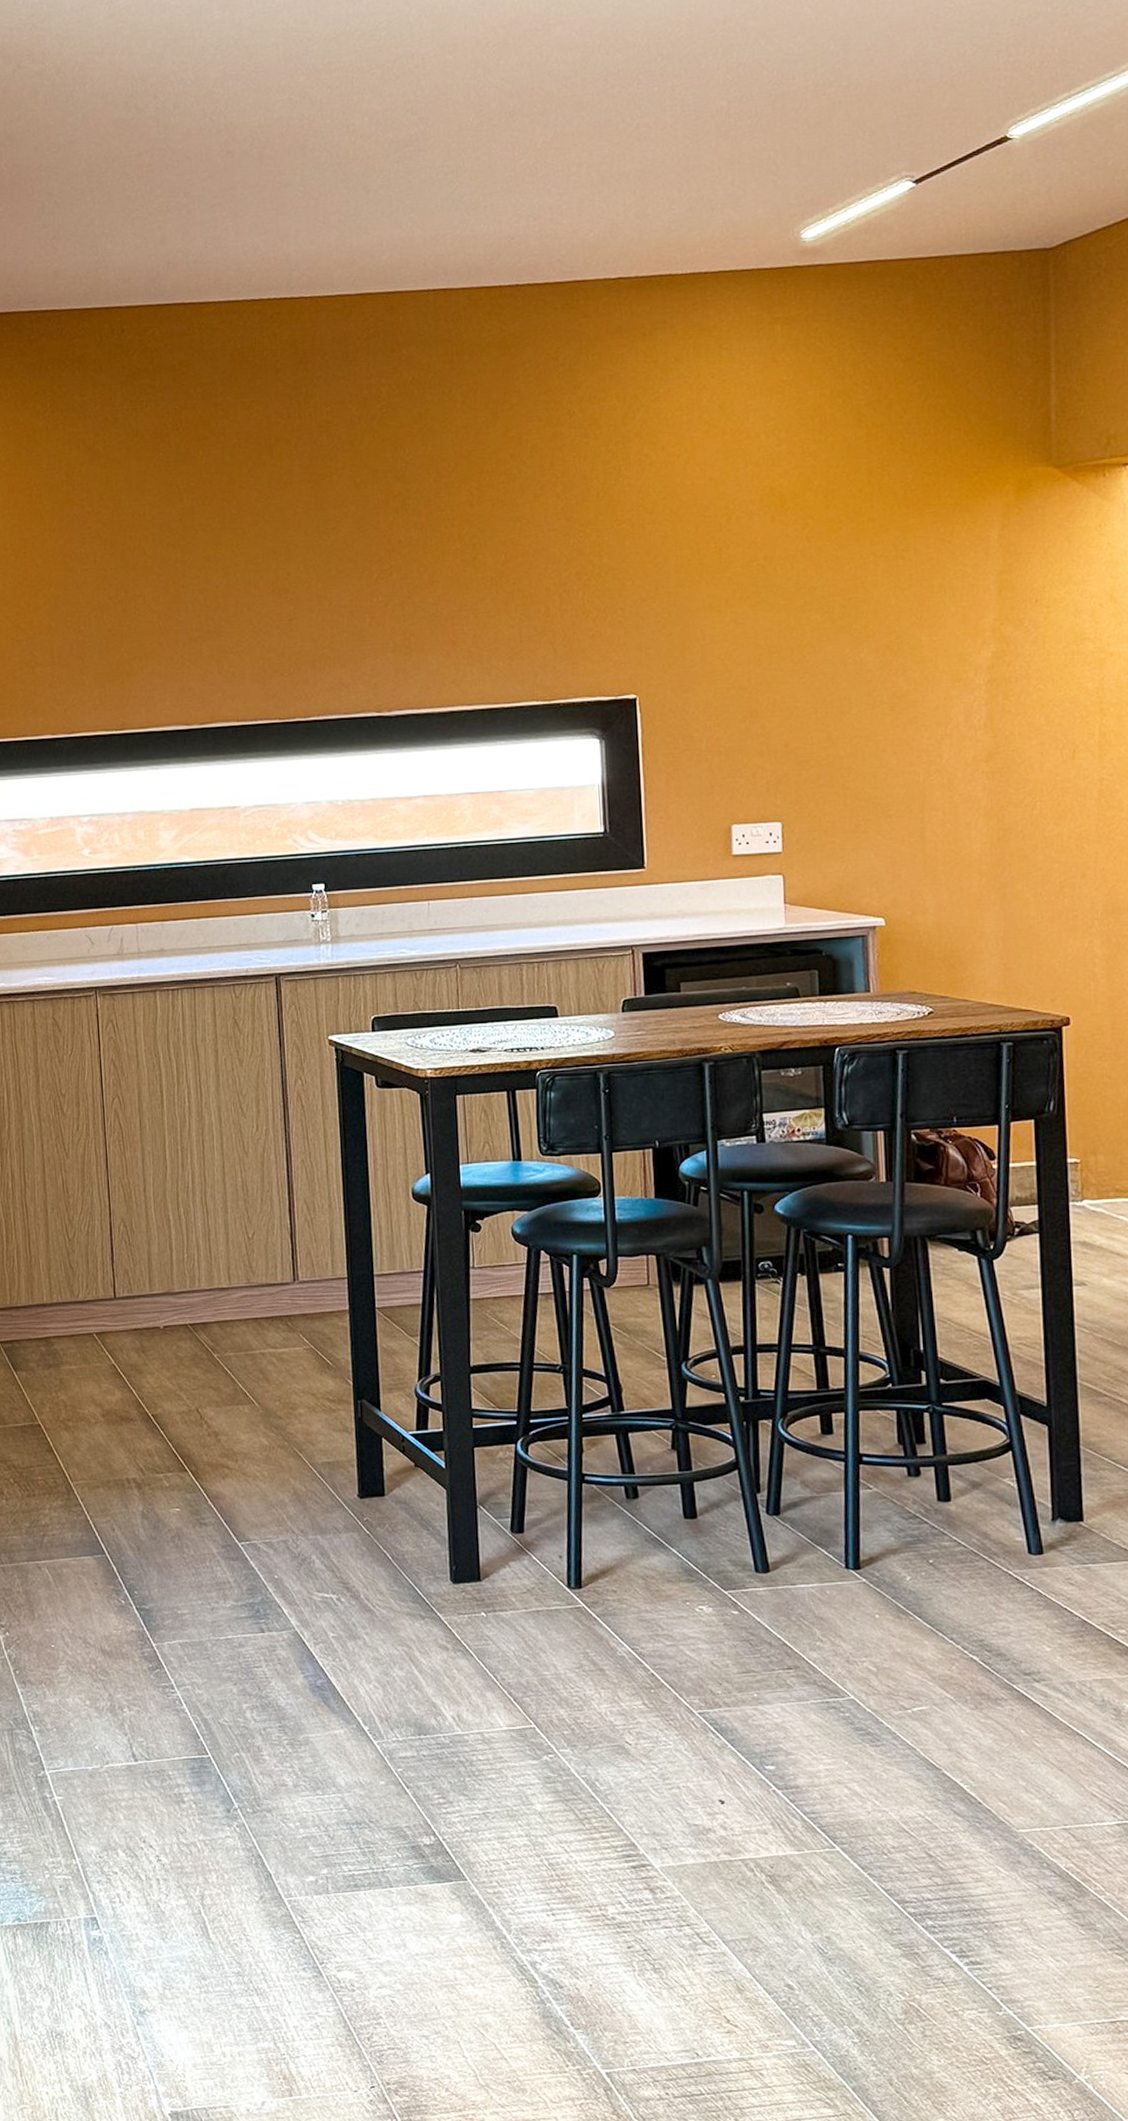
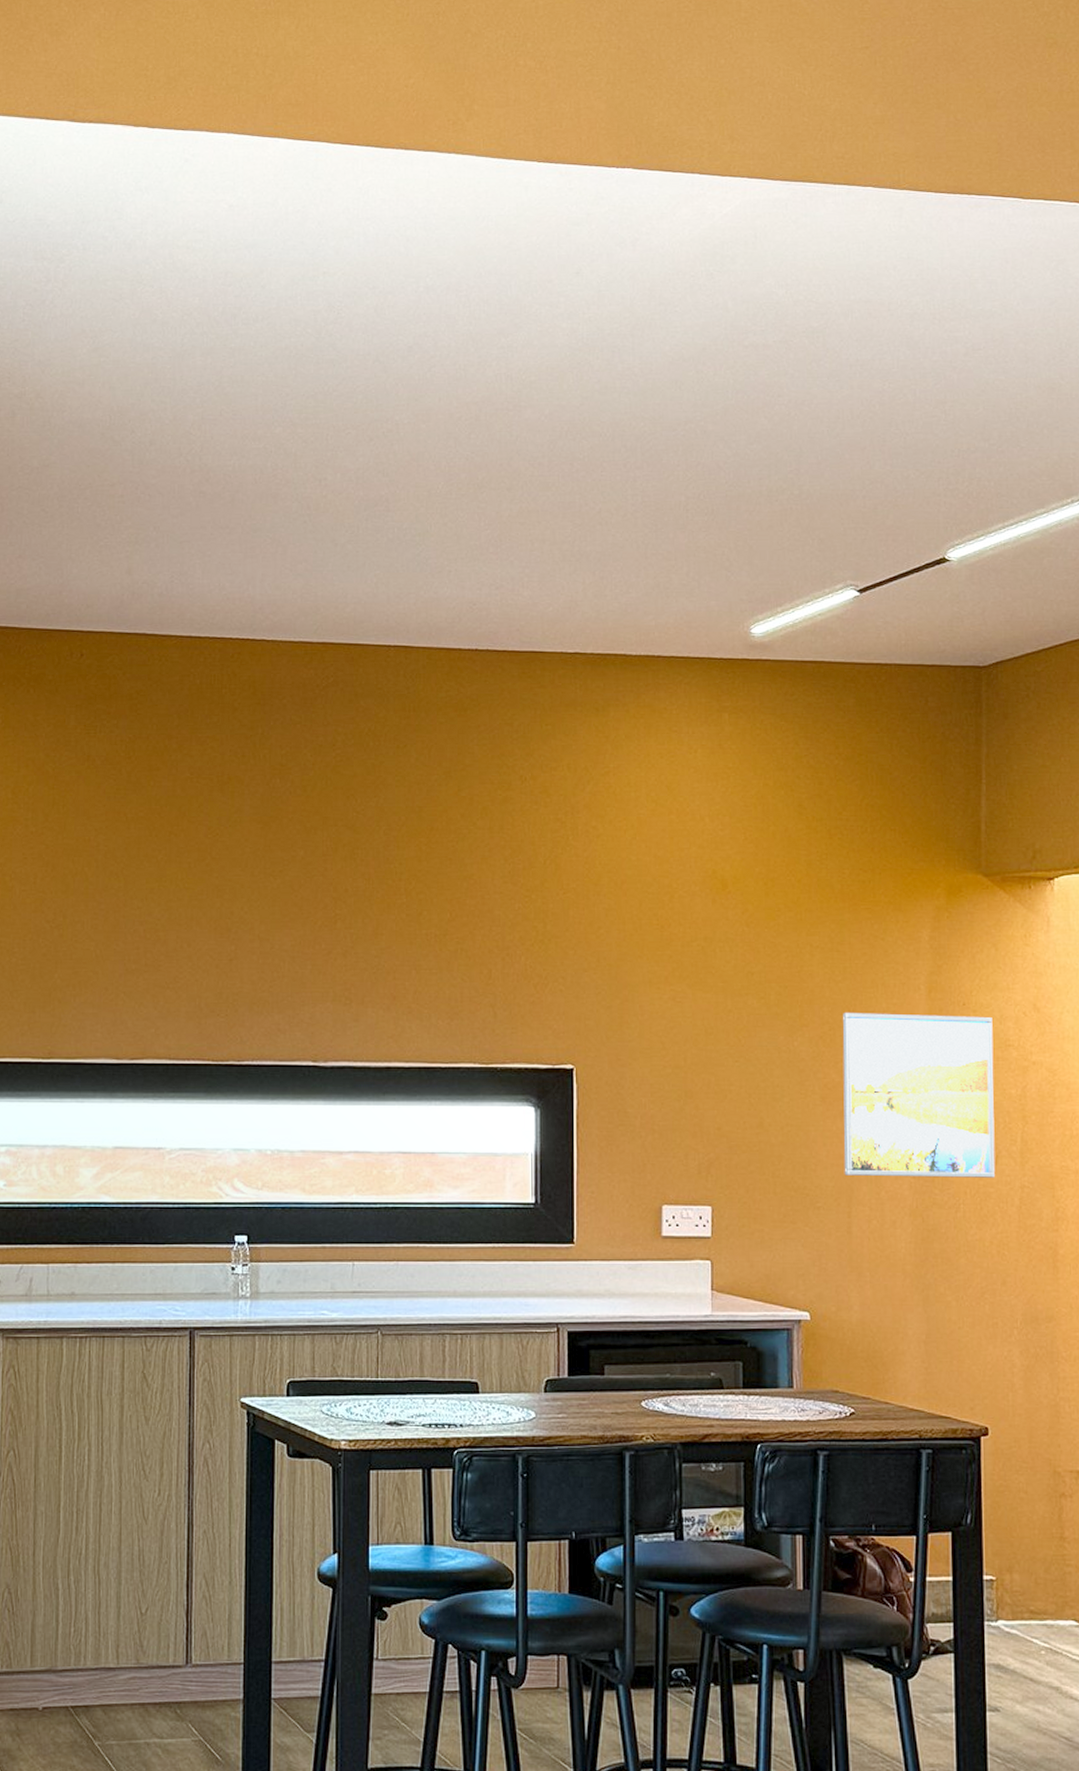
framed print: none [910,611,1073,782] -> present [842,1013,995,1178]

